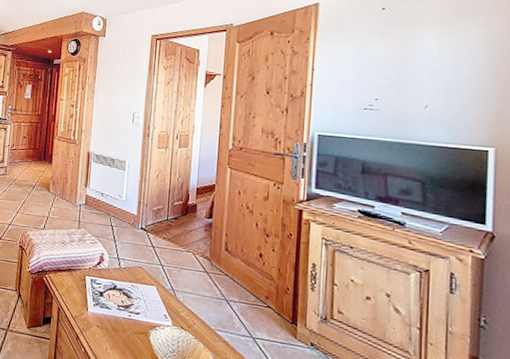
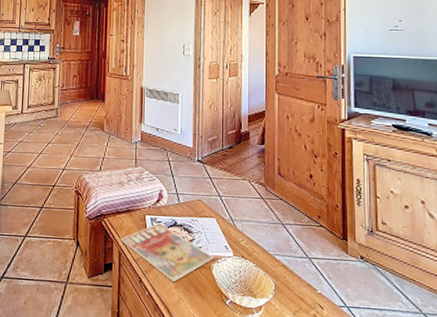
magazine: none [60,284,153,343] -> present [121,222,215,282]

